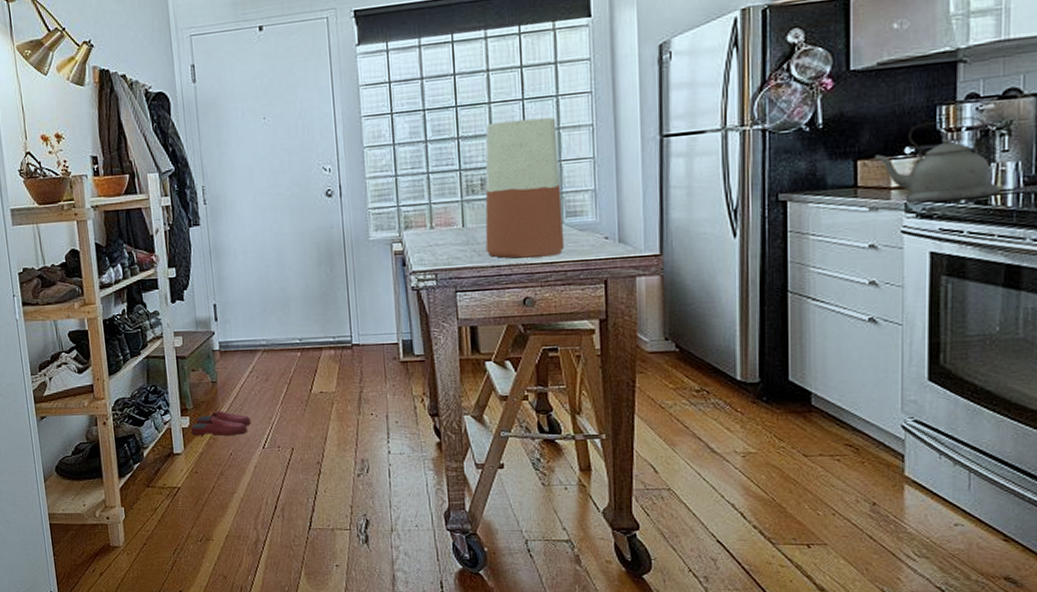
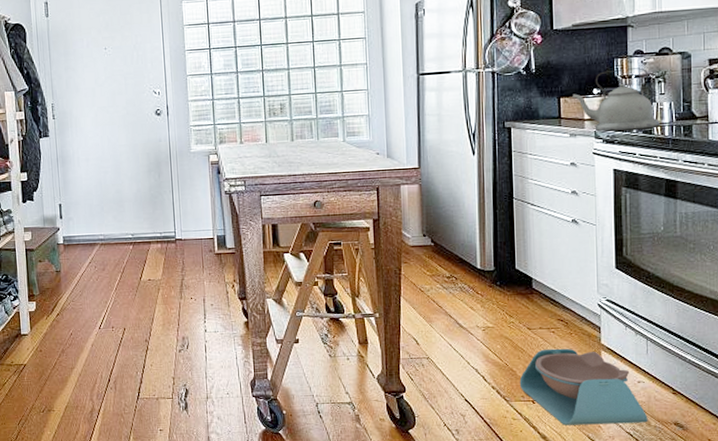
slippers: present [191,410,251,436] -> none [37,295,89,319]
vase: present [485,117,564,259] -> none [284,56,345,169]
pet bowl: none [790,480,967,576] -> present [519,348,648,426]

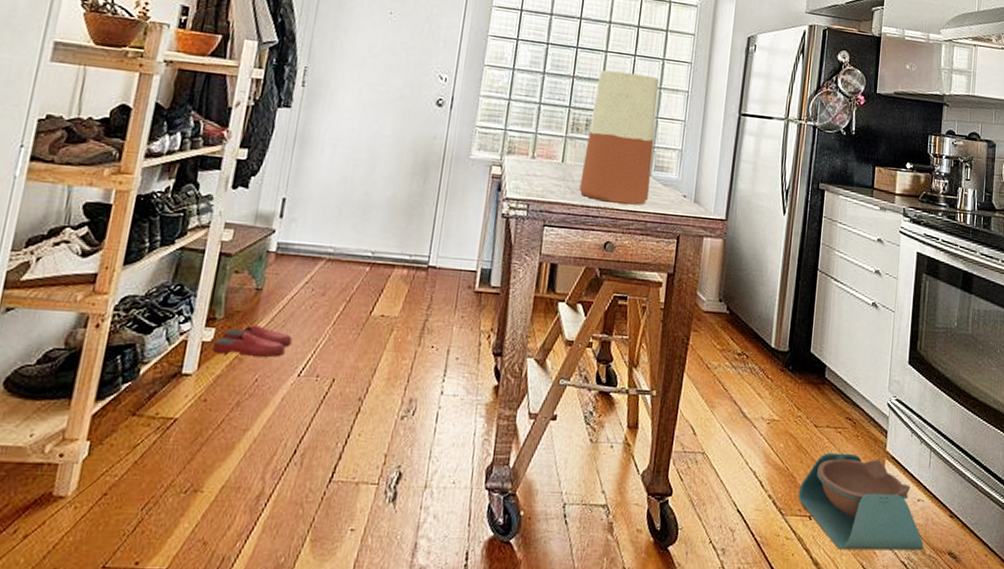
slippers: none [37,295,89,319] -> present [213,323,292,357]
vase: none [284,56,345,169] -> present [579,69,660,205]
kettle: present [572,67,660,133] -> none [887,146,963,215]

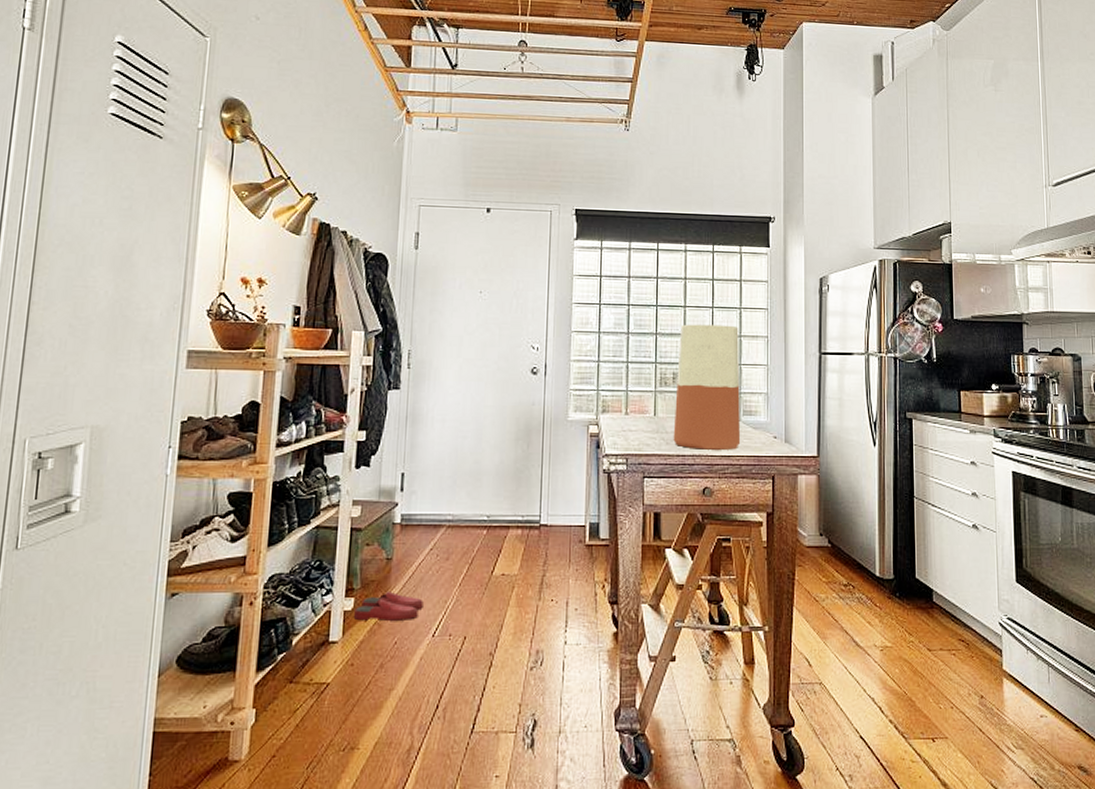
pet bowl: present [798,452,924,551] -> none [918,674,1052,770]

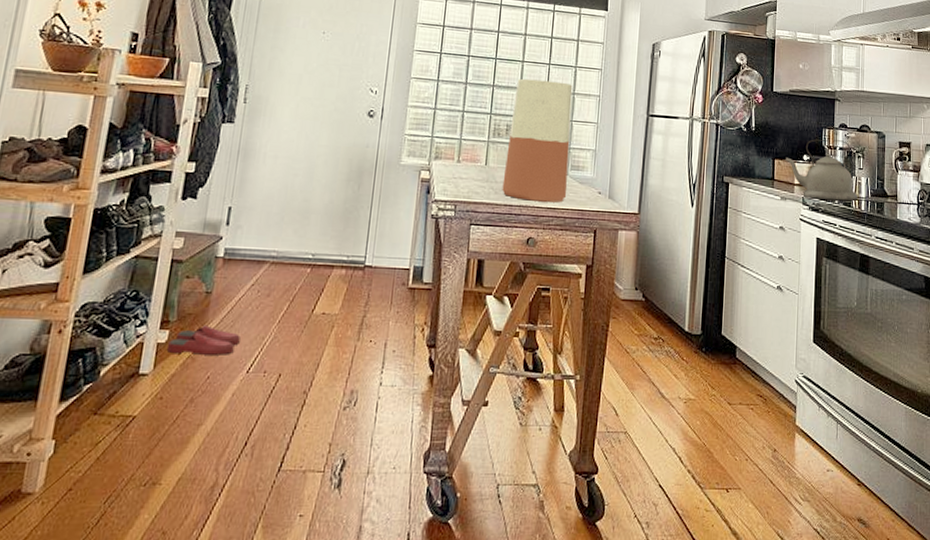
kettle: none [972,366,1055,432] -> present [785,139,858,202]

